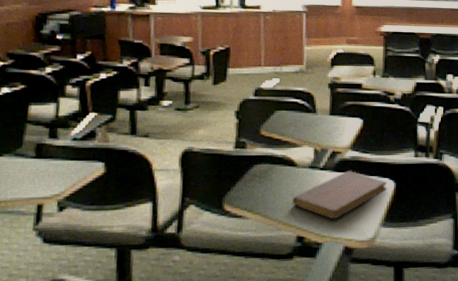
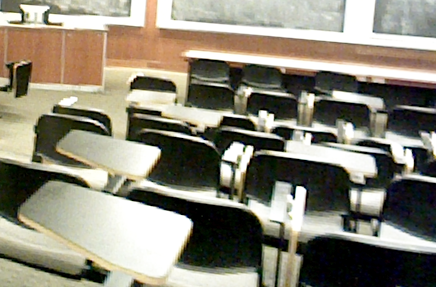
notebook: present [292,171,387,220] -> none [83,201,184,250]

